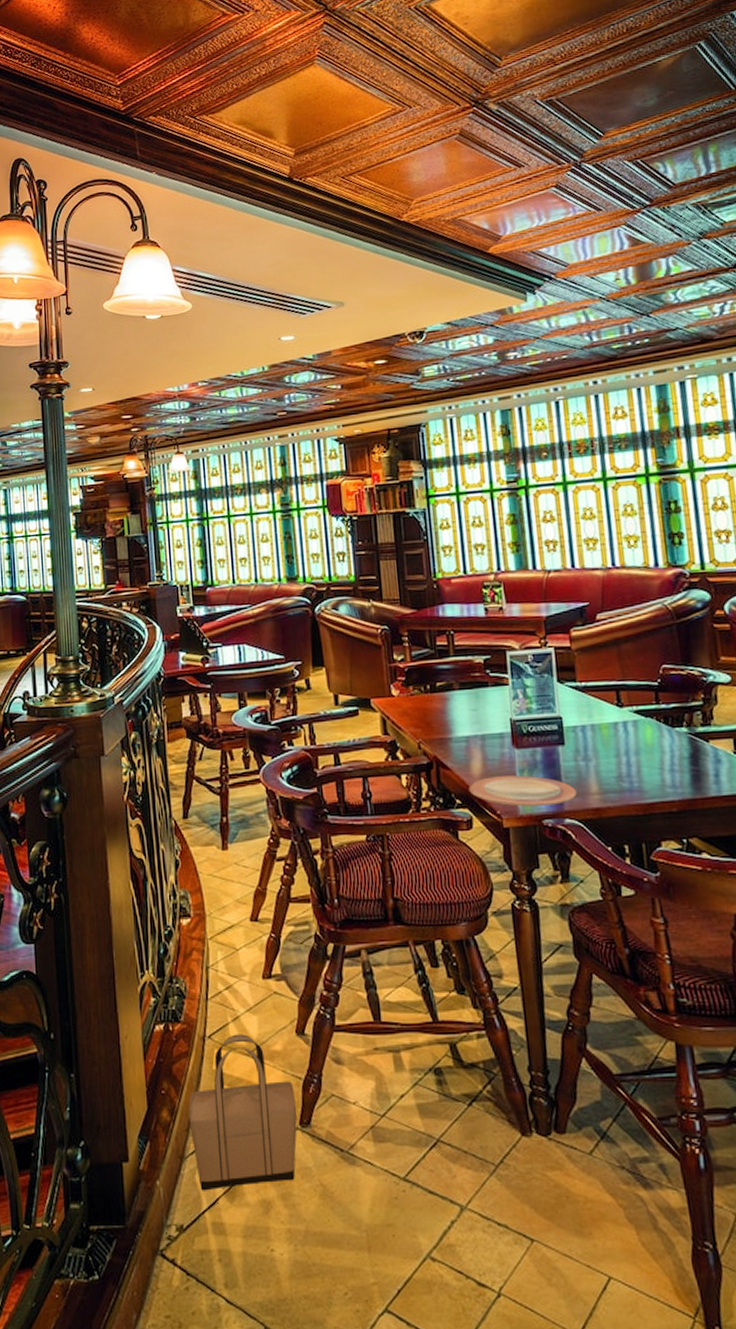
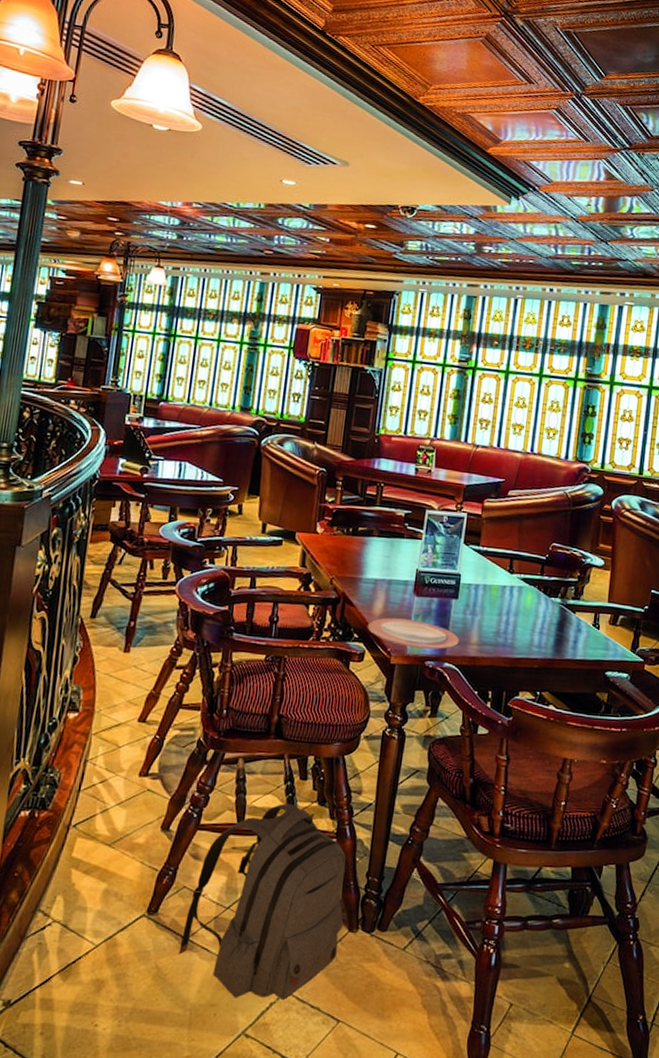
shopping bag: present [188,1034,297,1191] -> none [35,825,149,969]
backpack: none [341,996,515,1217] -> present [178,804,346,1000]

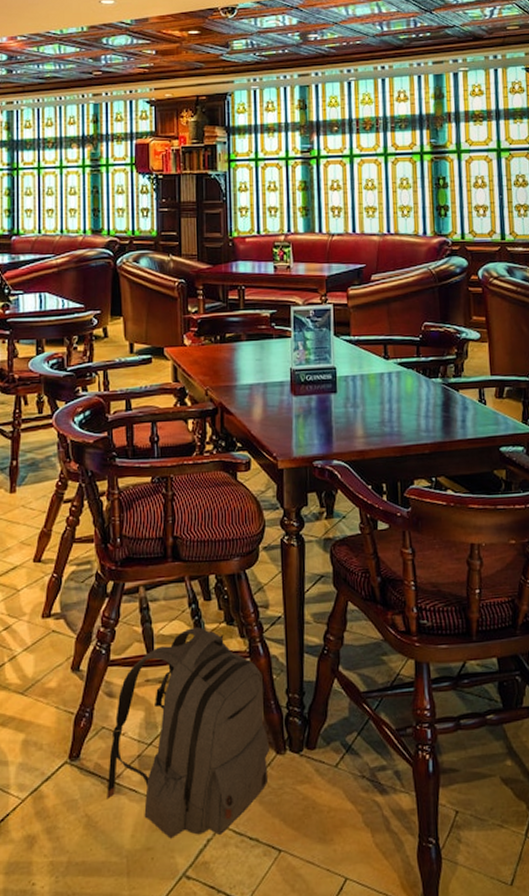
plate: present [367,617,459,650] -> none [249,420,344,450]

